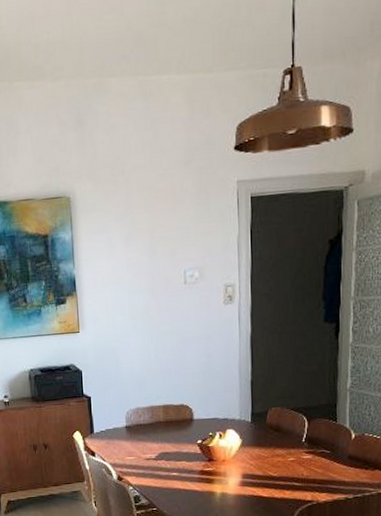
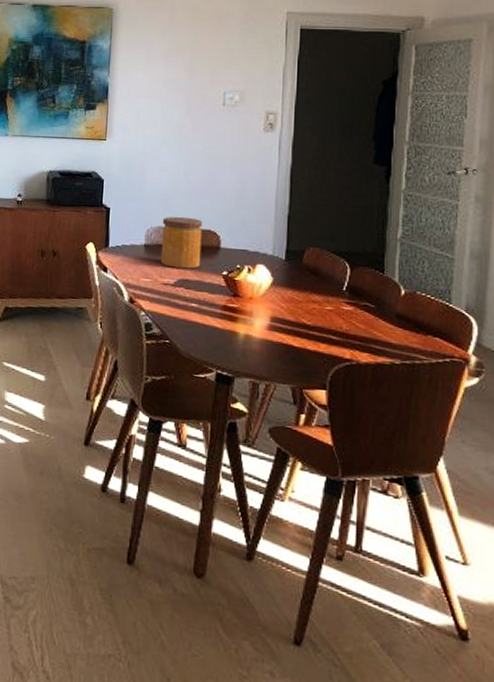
jar: none [139,395,177,444] -> present [160,216,203,269]

